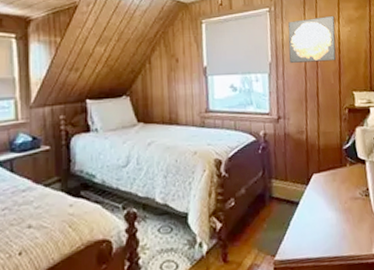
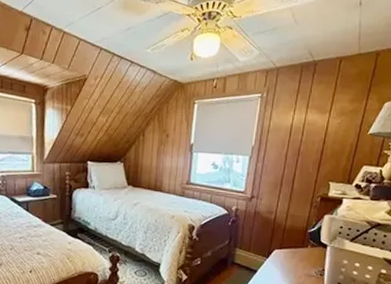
wall art: present [288,15,336,63] -> none [271,106,327,151]

